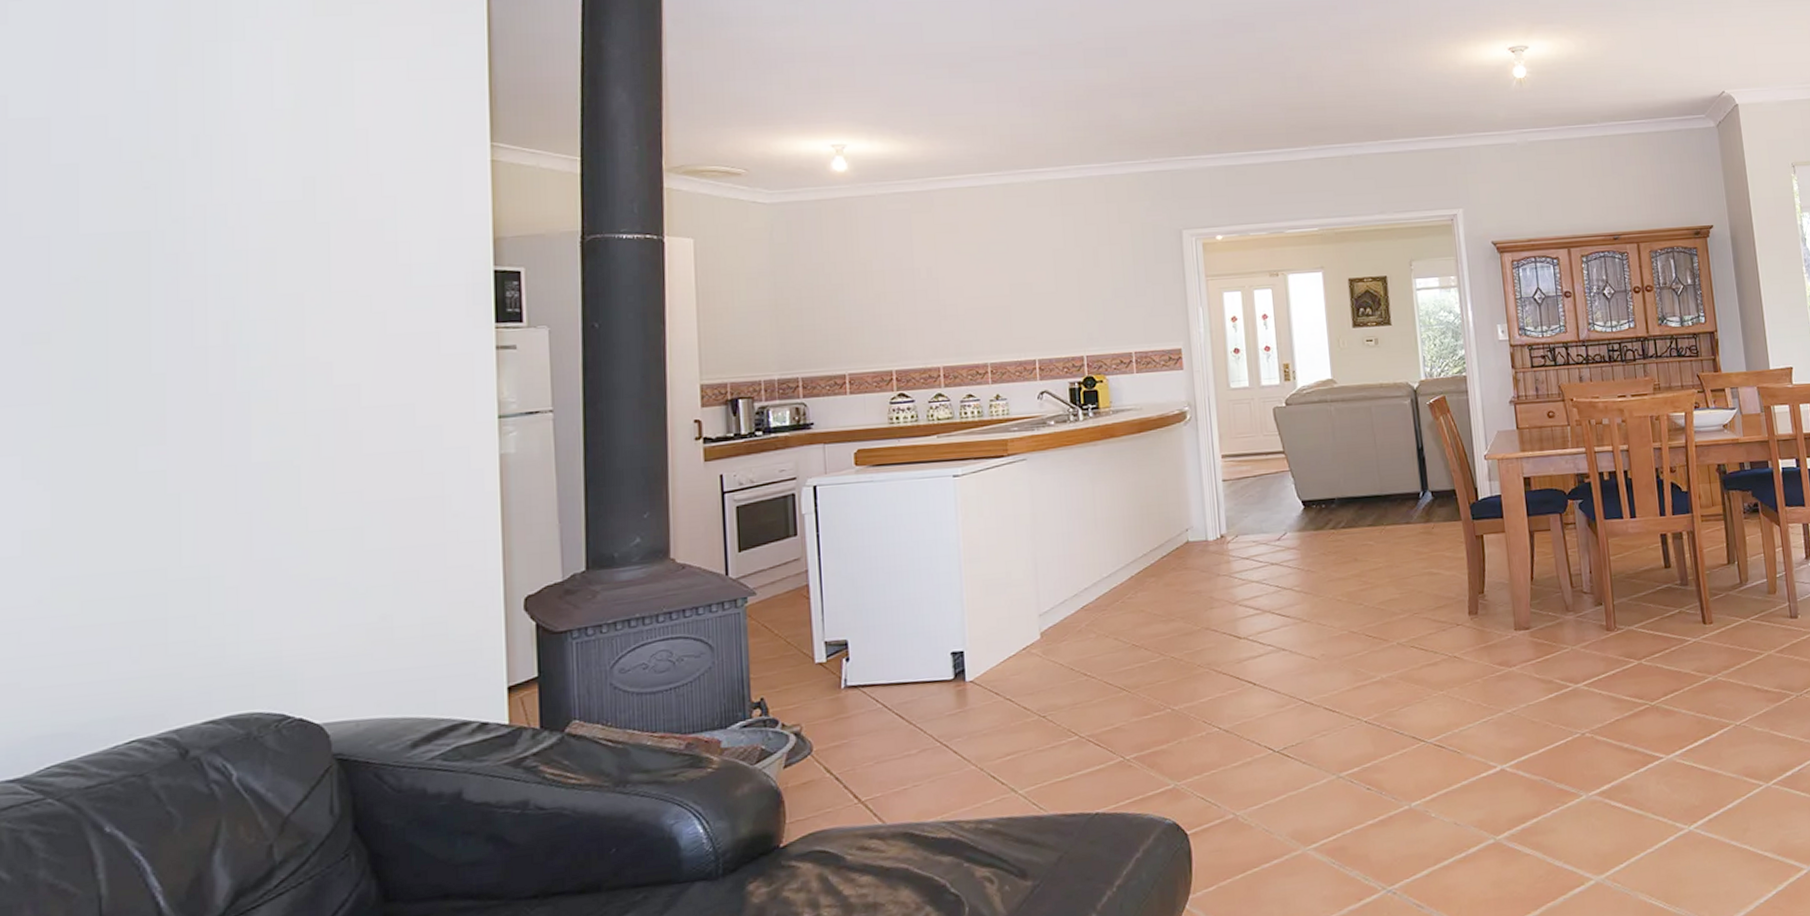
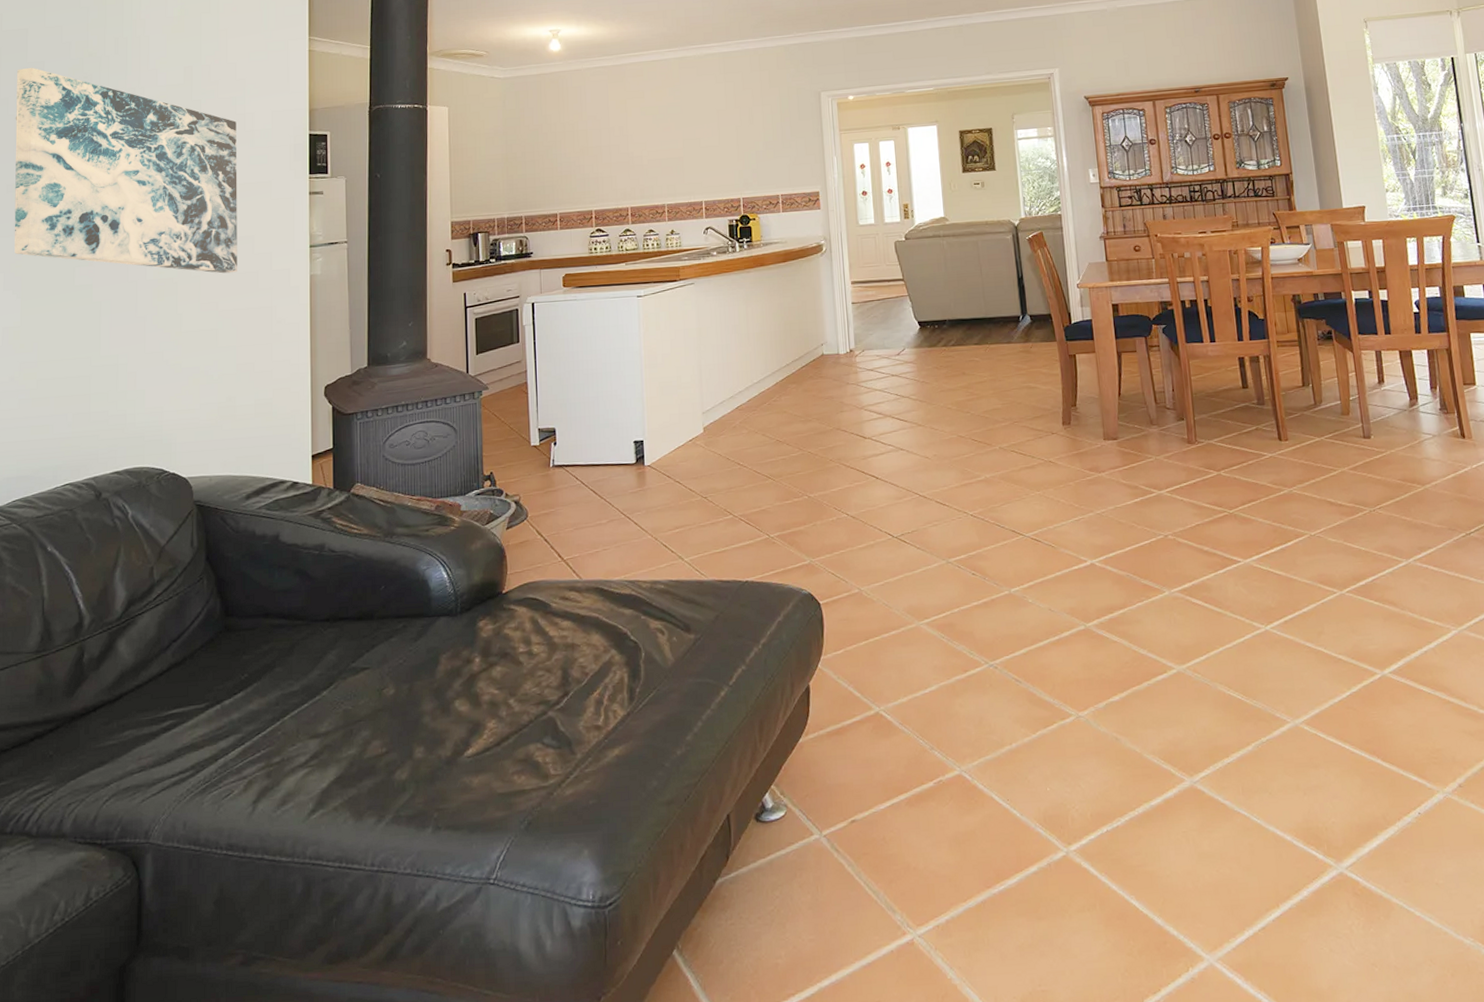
wall art: none [33,171,391,454] -> present [14,67,237,274]

